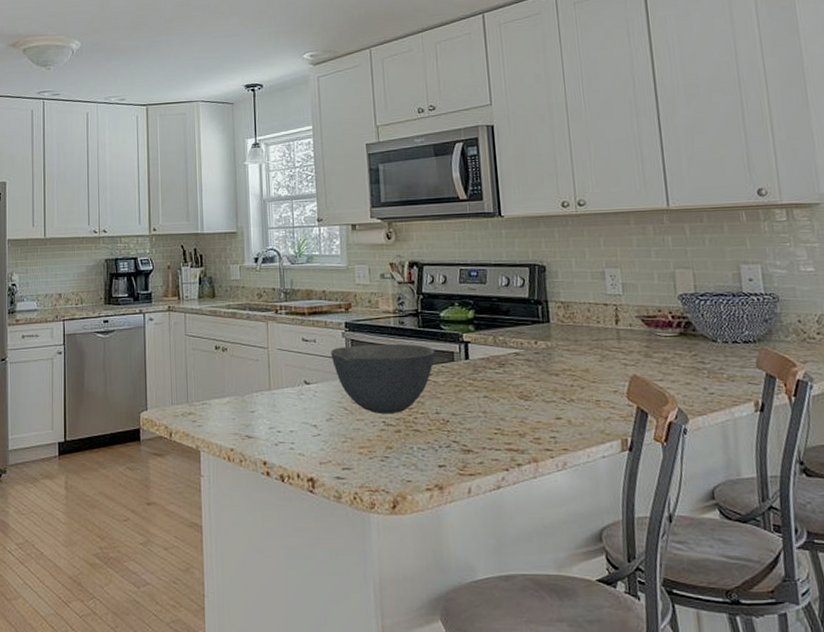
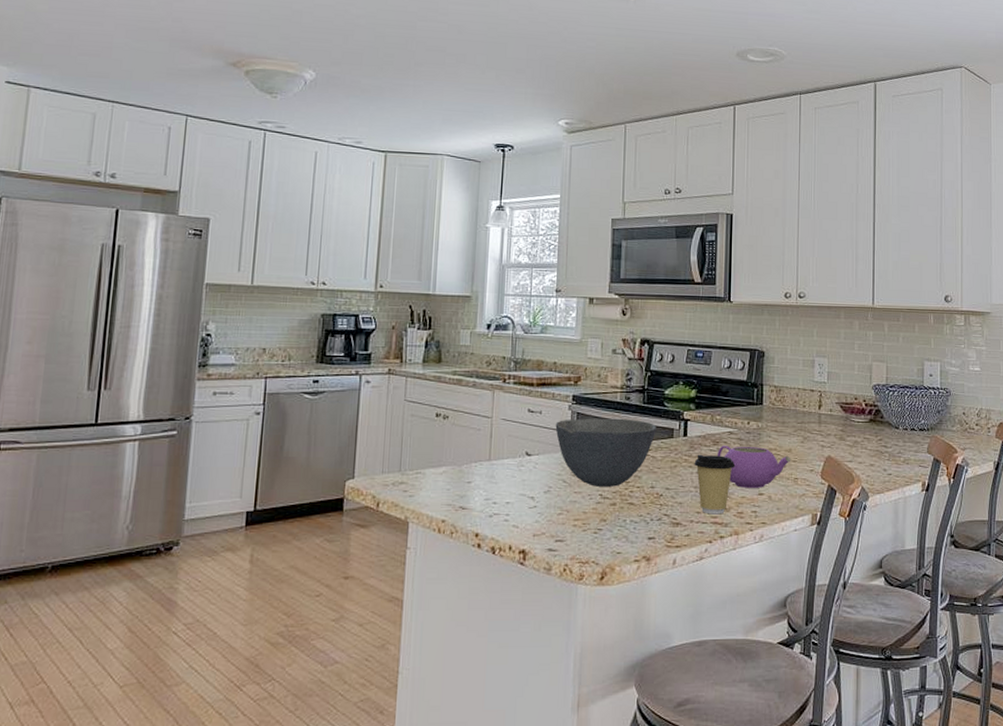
coffee cup: none [479,377,527,441] -> present [694,454,736,515]
teapot: none [504,367,590,412] -> present [717,445,791,488]

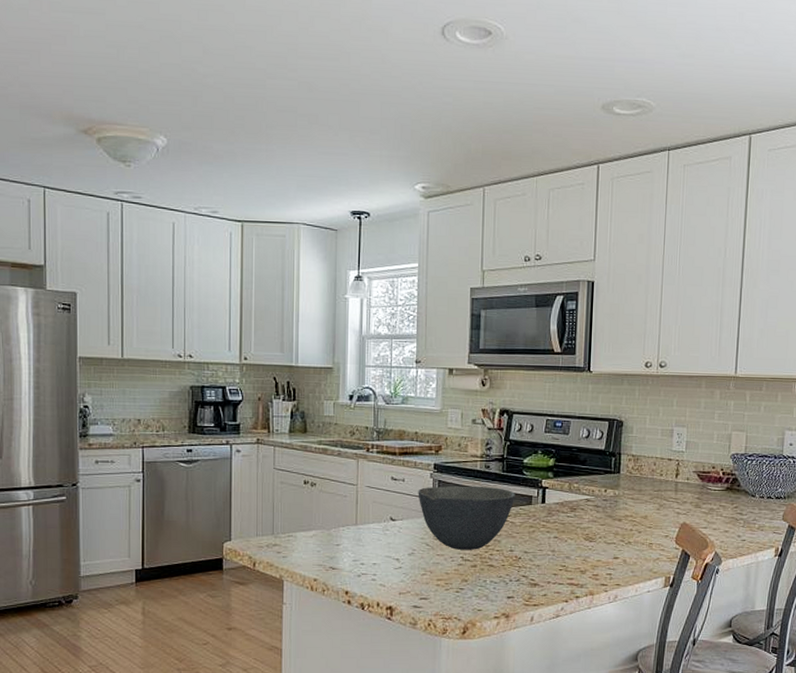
coffee cup: present [694,454,736,515] -> none [551,520,592,576]
teapot: present [717,445,791,488] -> none [575,512,647,552]

